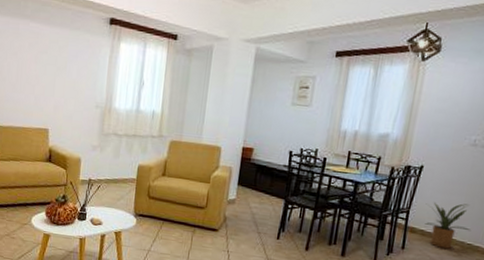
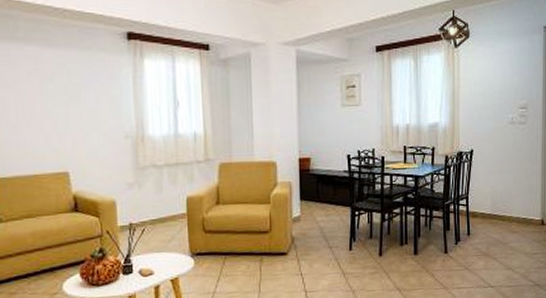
house plant: present [424,203,471,249] -> none [481,180,523,227]

